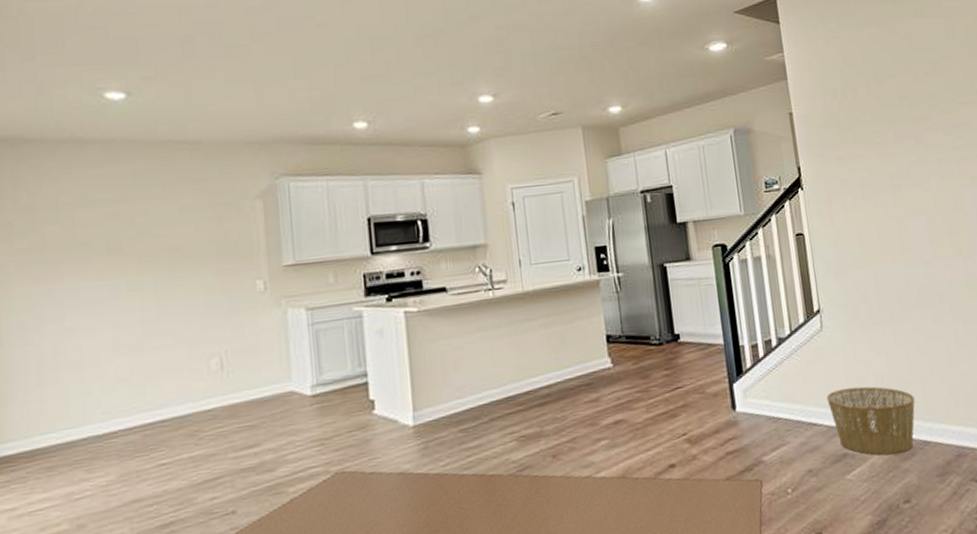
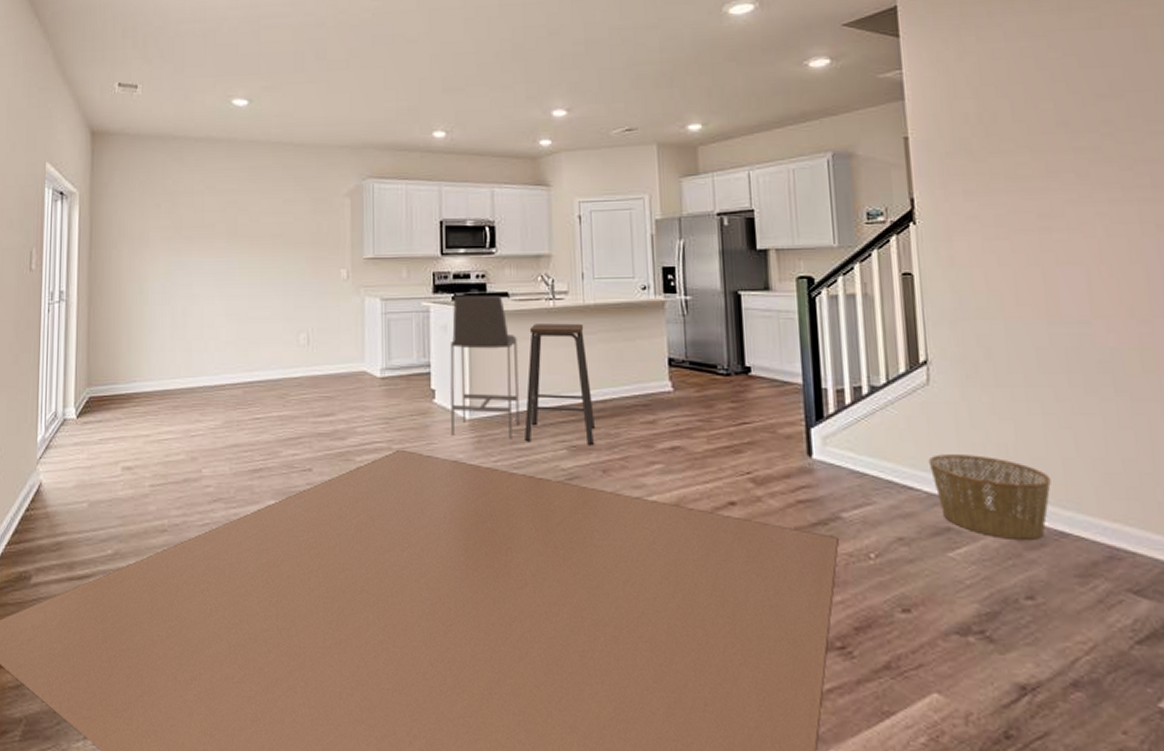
bar stool: none [387,291,467,446] -> present [449,295,520,439]
bar stool: none [470,311,543,440] -> present [524,323,596,446]

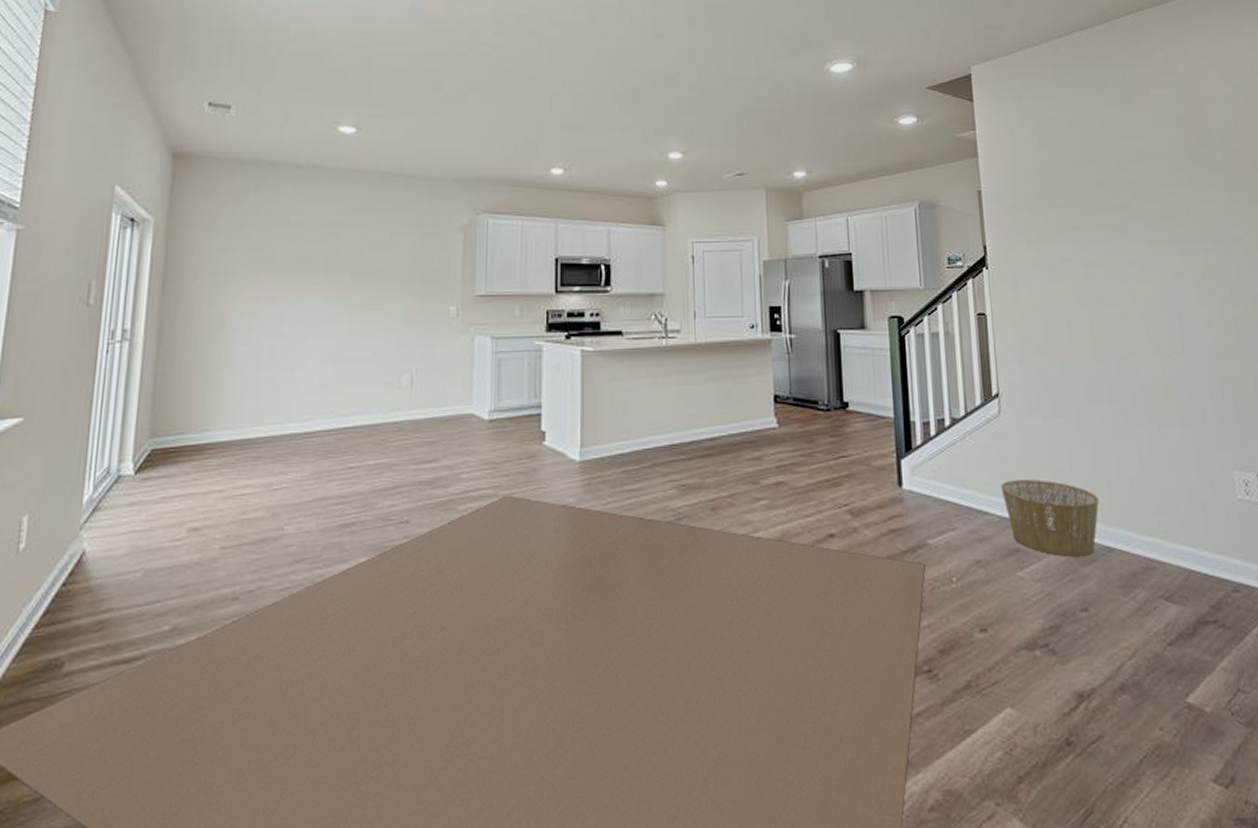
bar stool: present [449,295,520,439] -> none [561,333,630,480]
bar stool: present [524,323,596,446] -> none [635,361,705,485]

